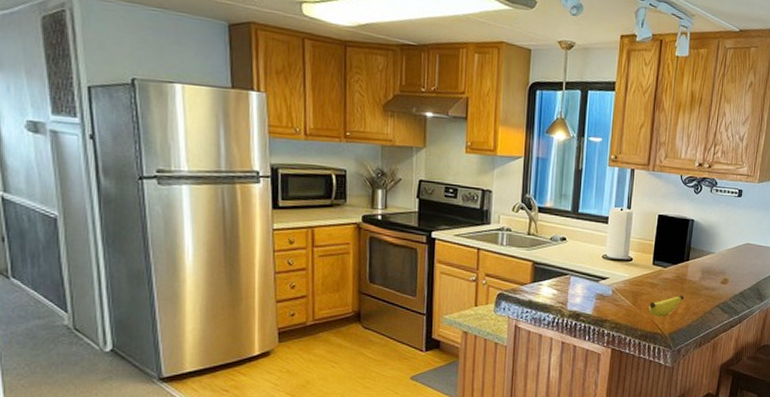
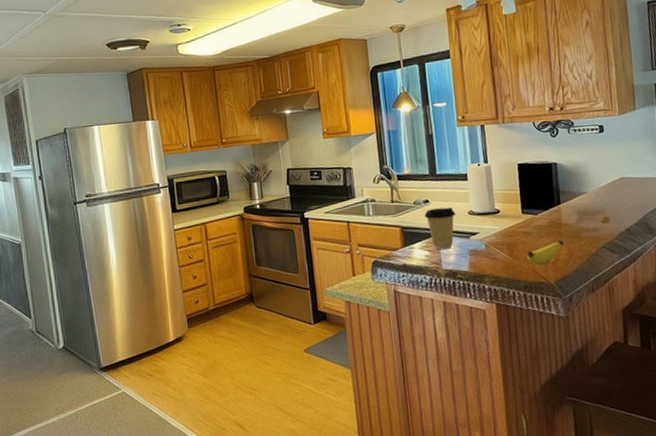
coffee cup: none [559,247,590,291] -> present [424,207,456,250]

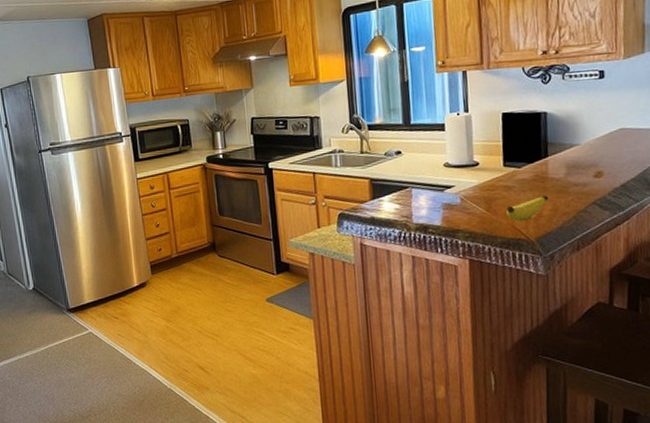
coffee cup: present [424,207,456,250] -> none [396,159,430,204]

